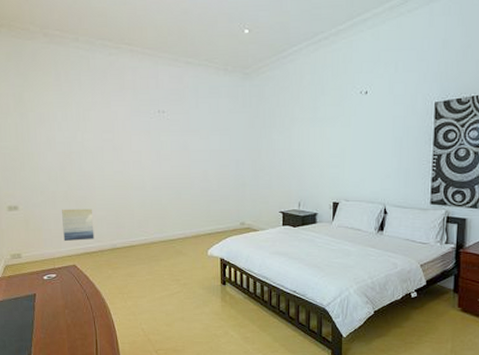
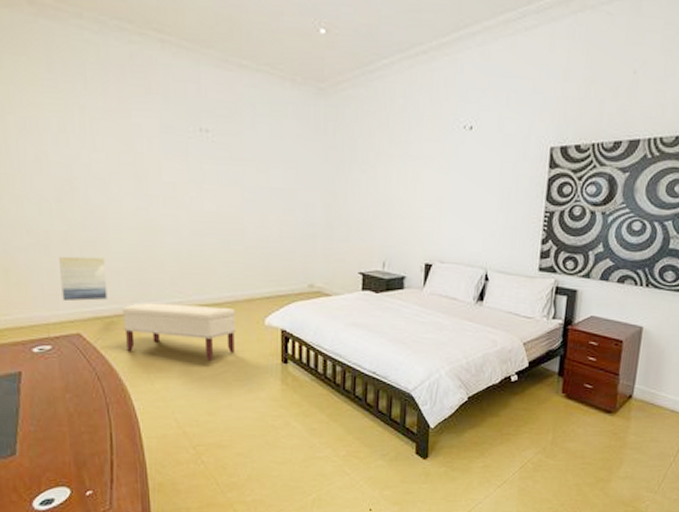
bench: none [104,241,186,284] -> present [122,303,236,362]

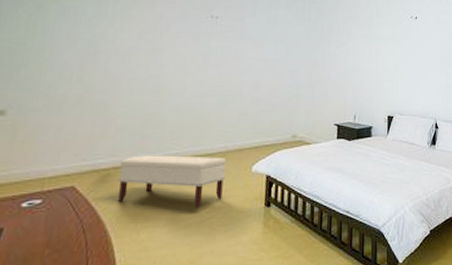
wall art: present [59,256,108,302] -> none [64,115,113,156]

